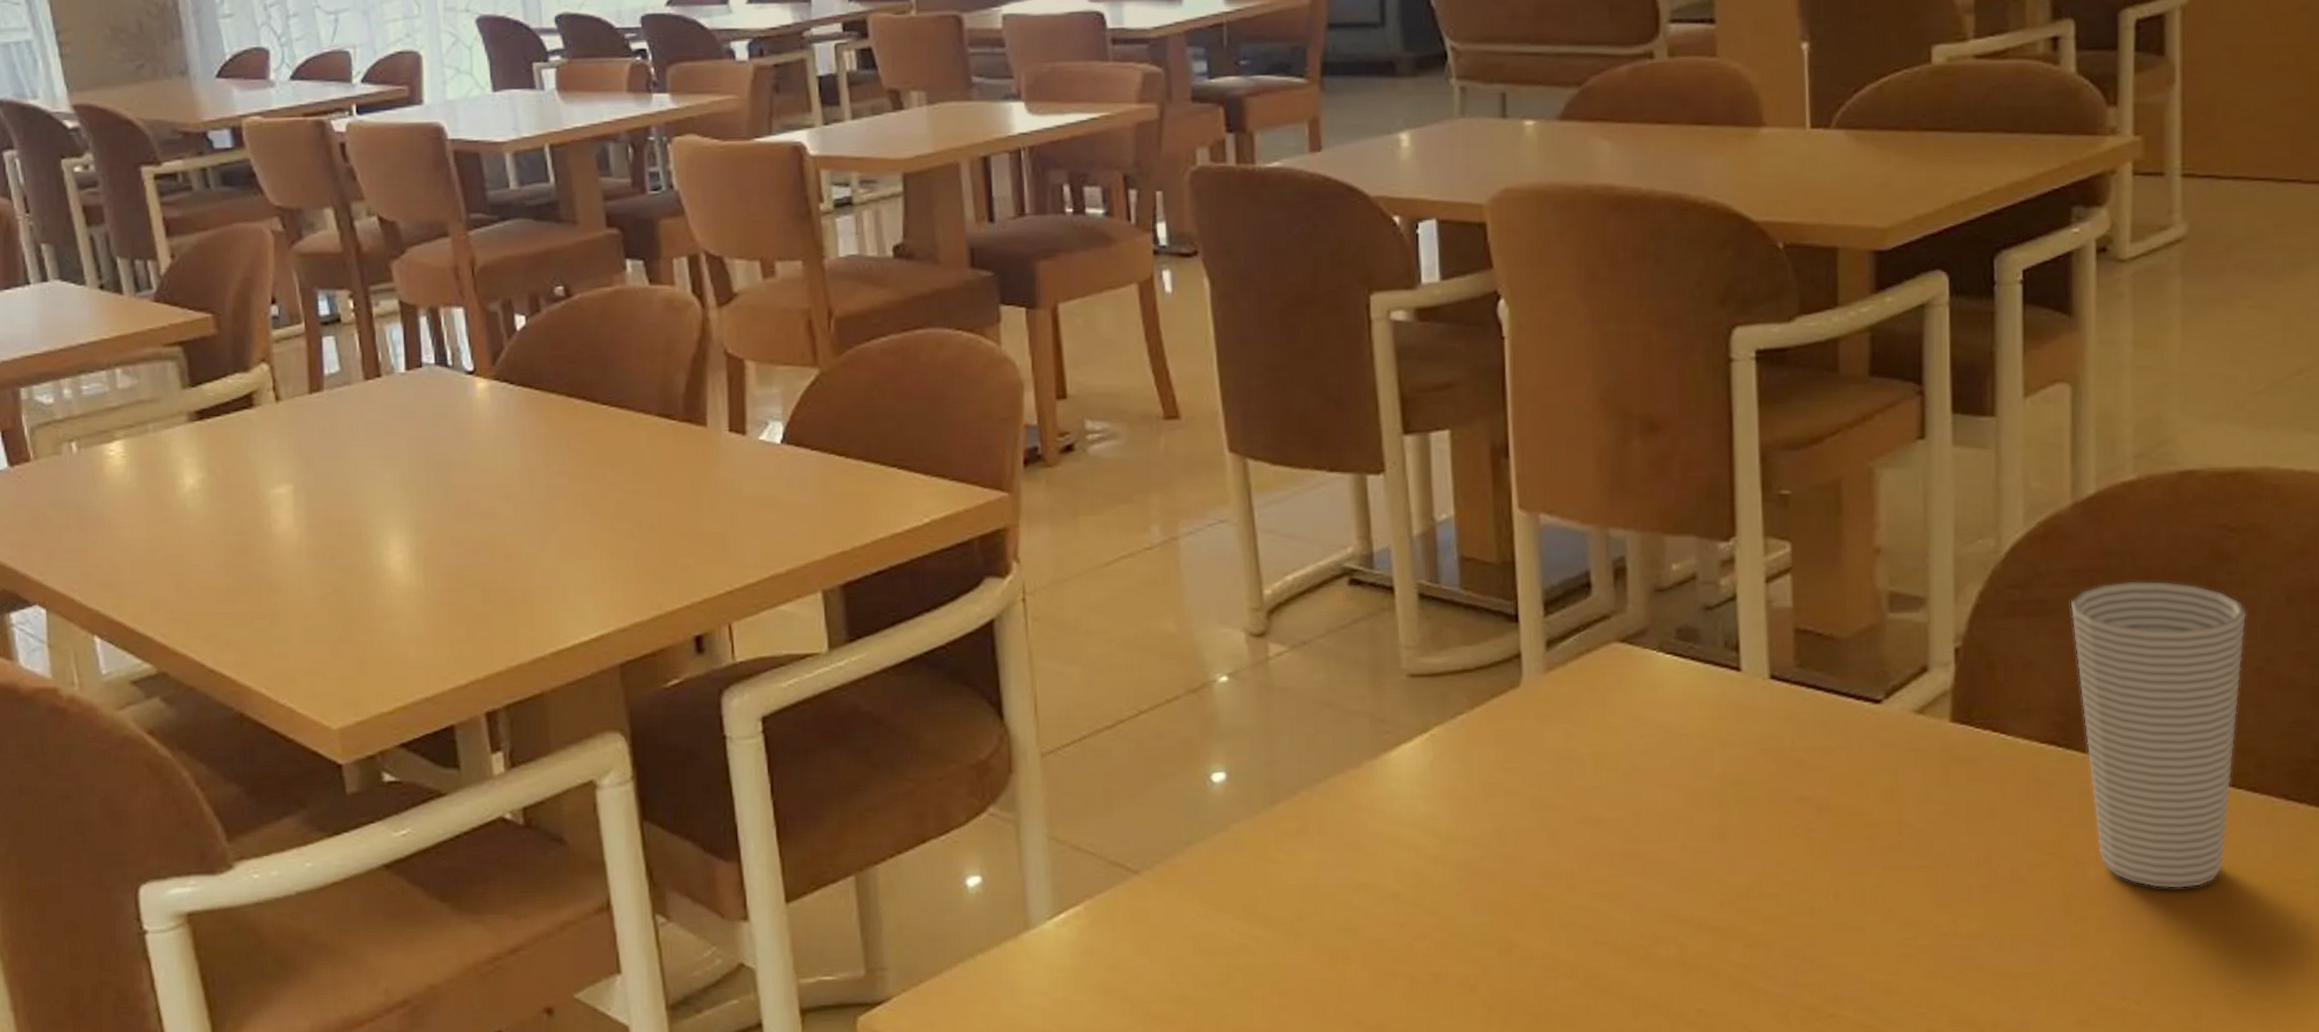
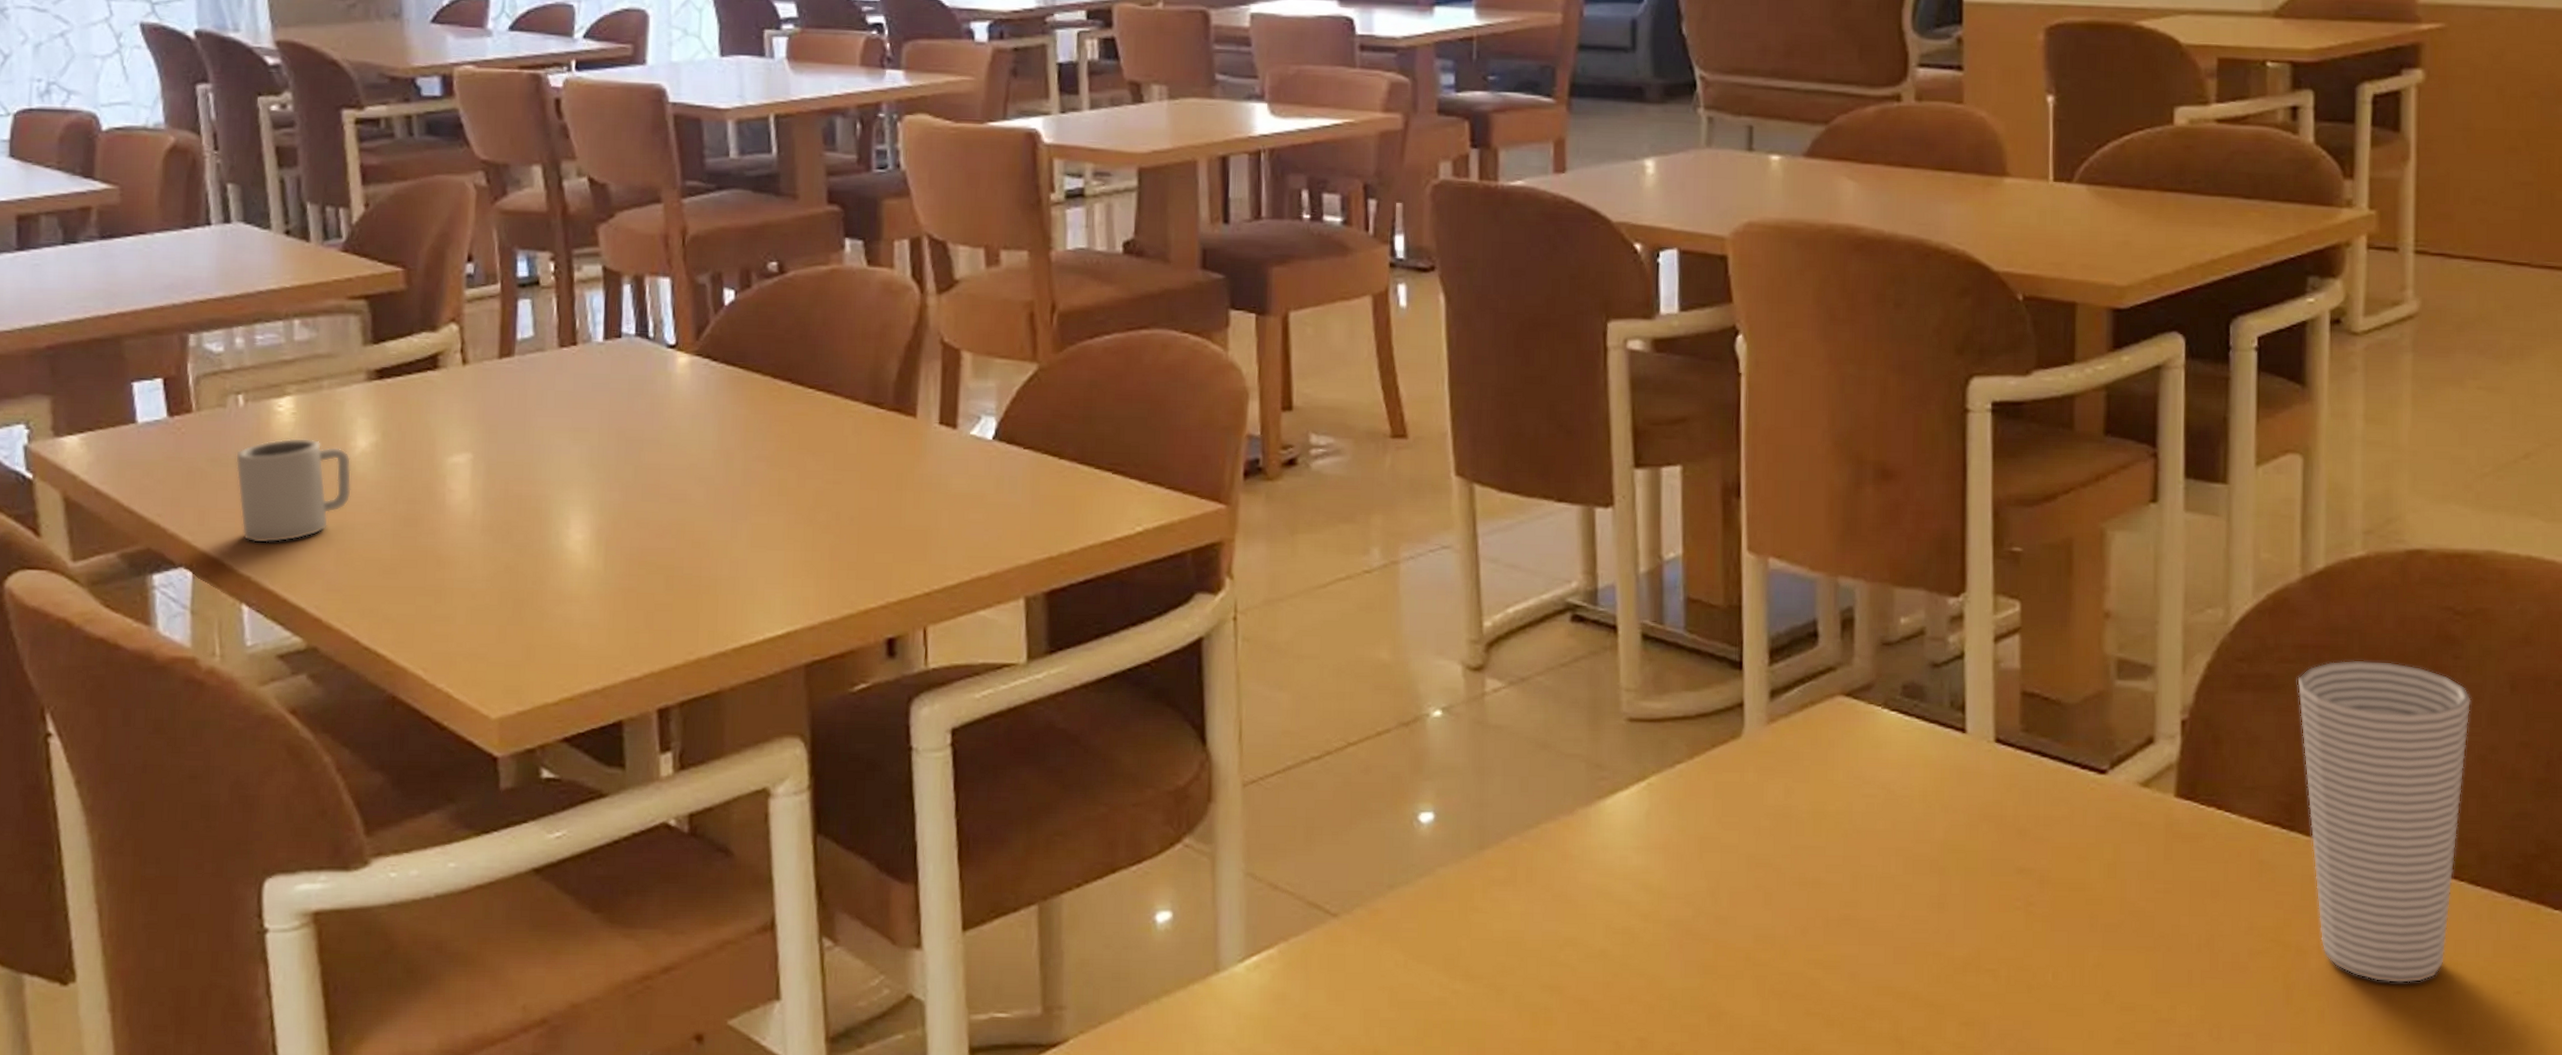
cup: none [74,479,184,579] -> present [235,437,352,543]

